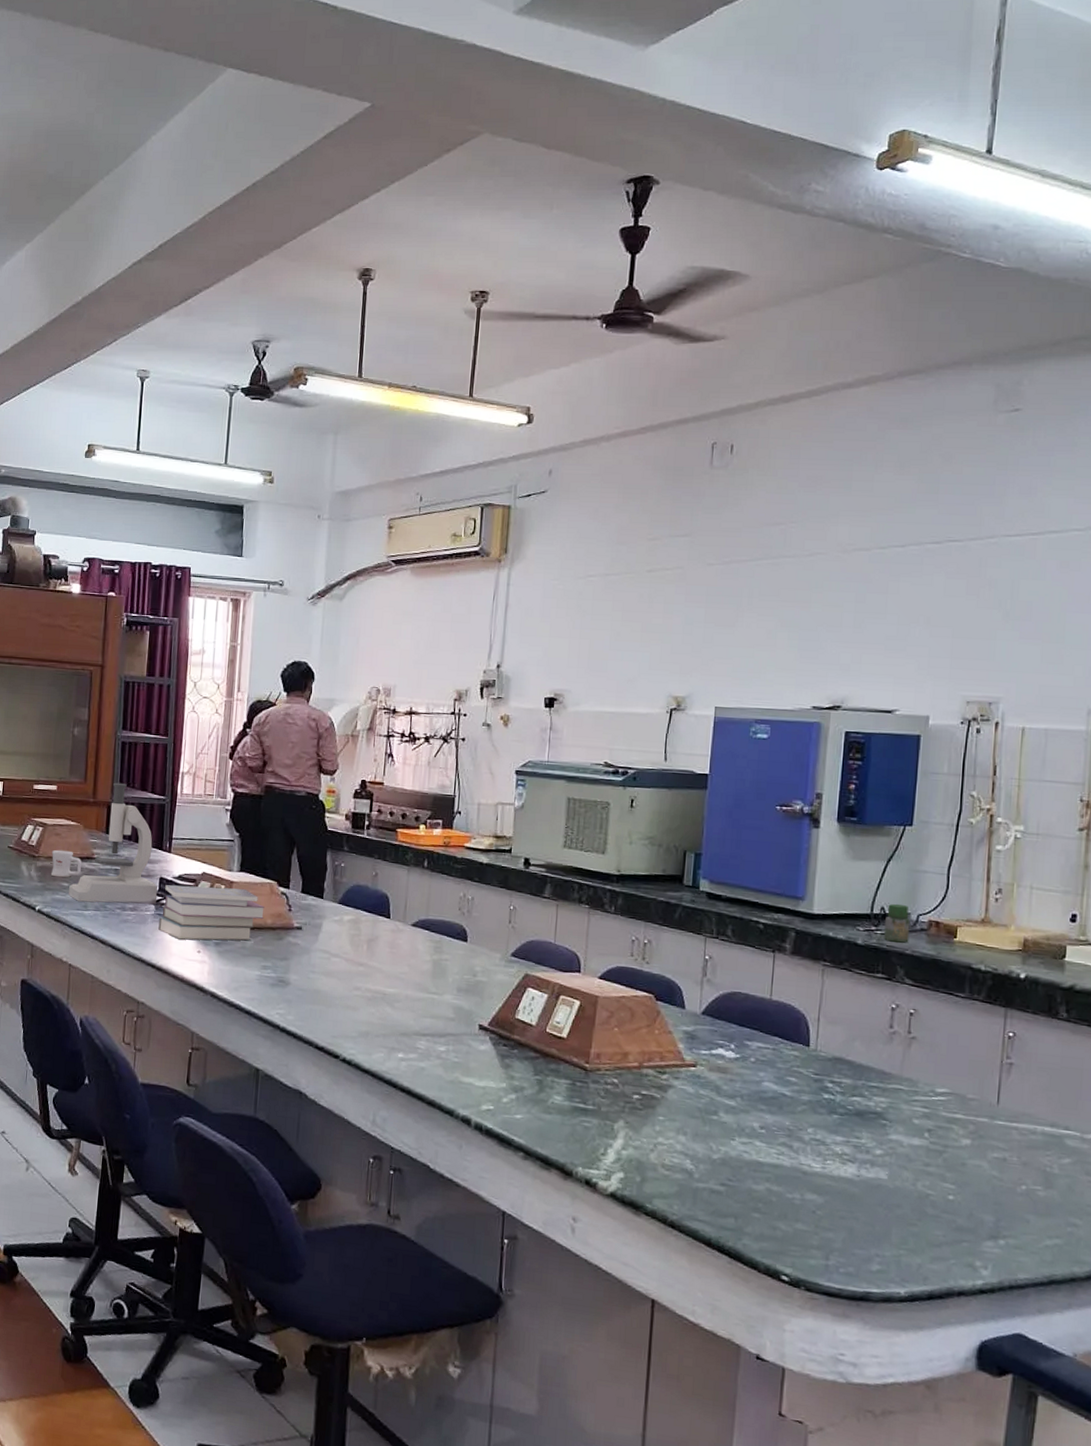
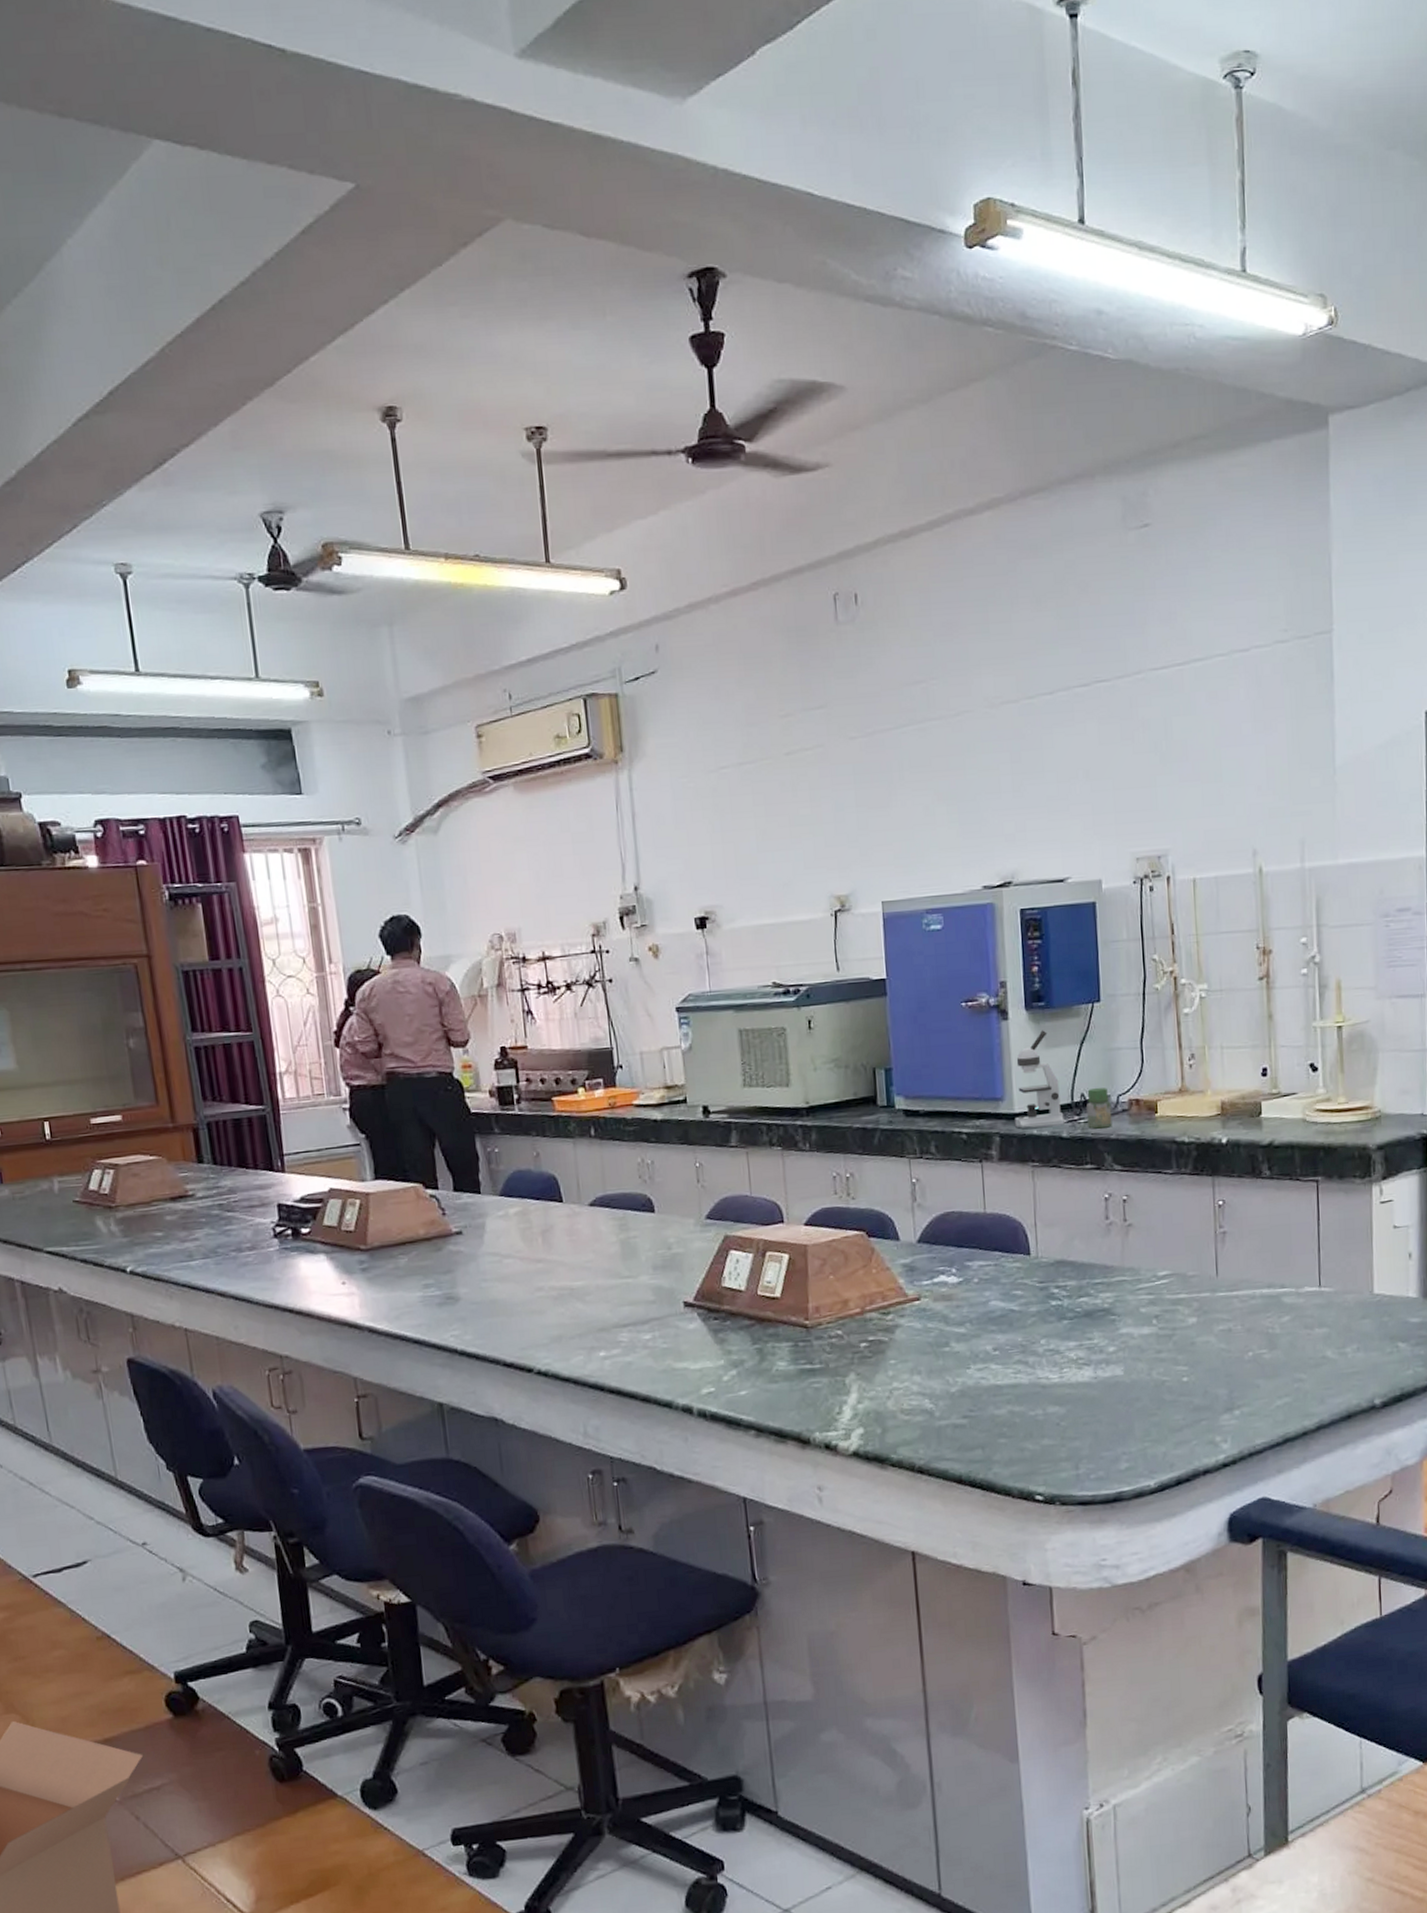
mug: present [50,849,82,878] -> none [133,1192,177,1228]
microscope: present [69,782,157,905] -> none [164,1097,279,1252]
books: present [158,885,265,941] -> none [286,1200,414,1273]
microscope: none [812,843,862,934] -> present [1015,1030,1065,1130]

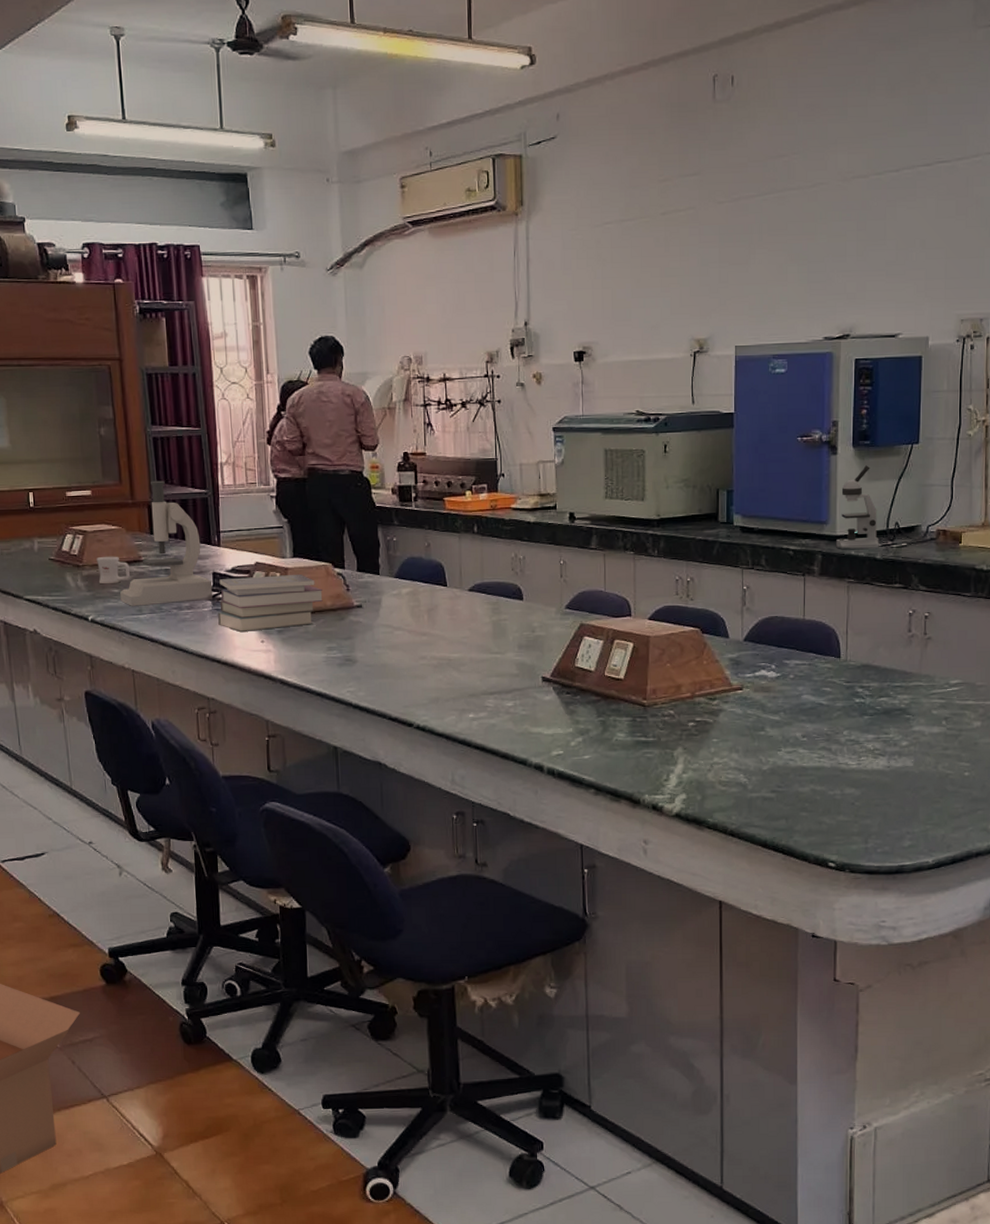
mug: none [133,1192,177,1228] -> present [97,556,131,585]
microscope: none [164,1097,279,1252] -> present [120,480,212,606]
books: none [286,1200,414,1273] -> present [218,575,323,632]
jar: present [1086,1087,1113,1129] -> none [899,517,921,554]

